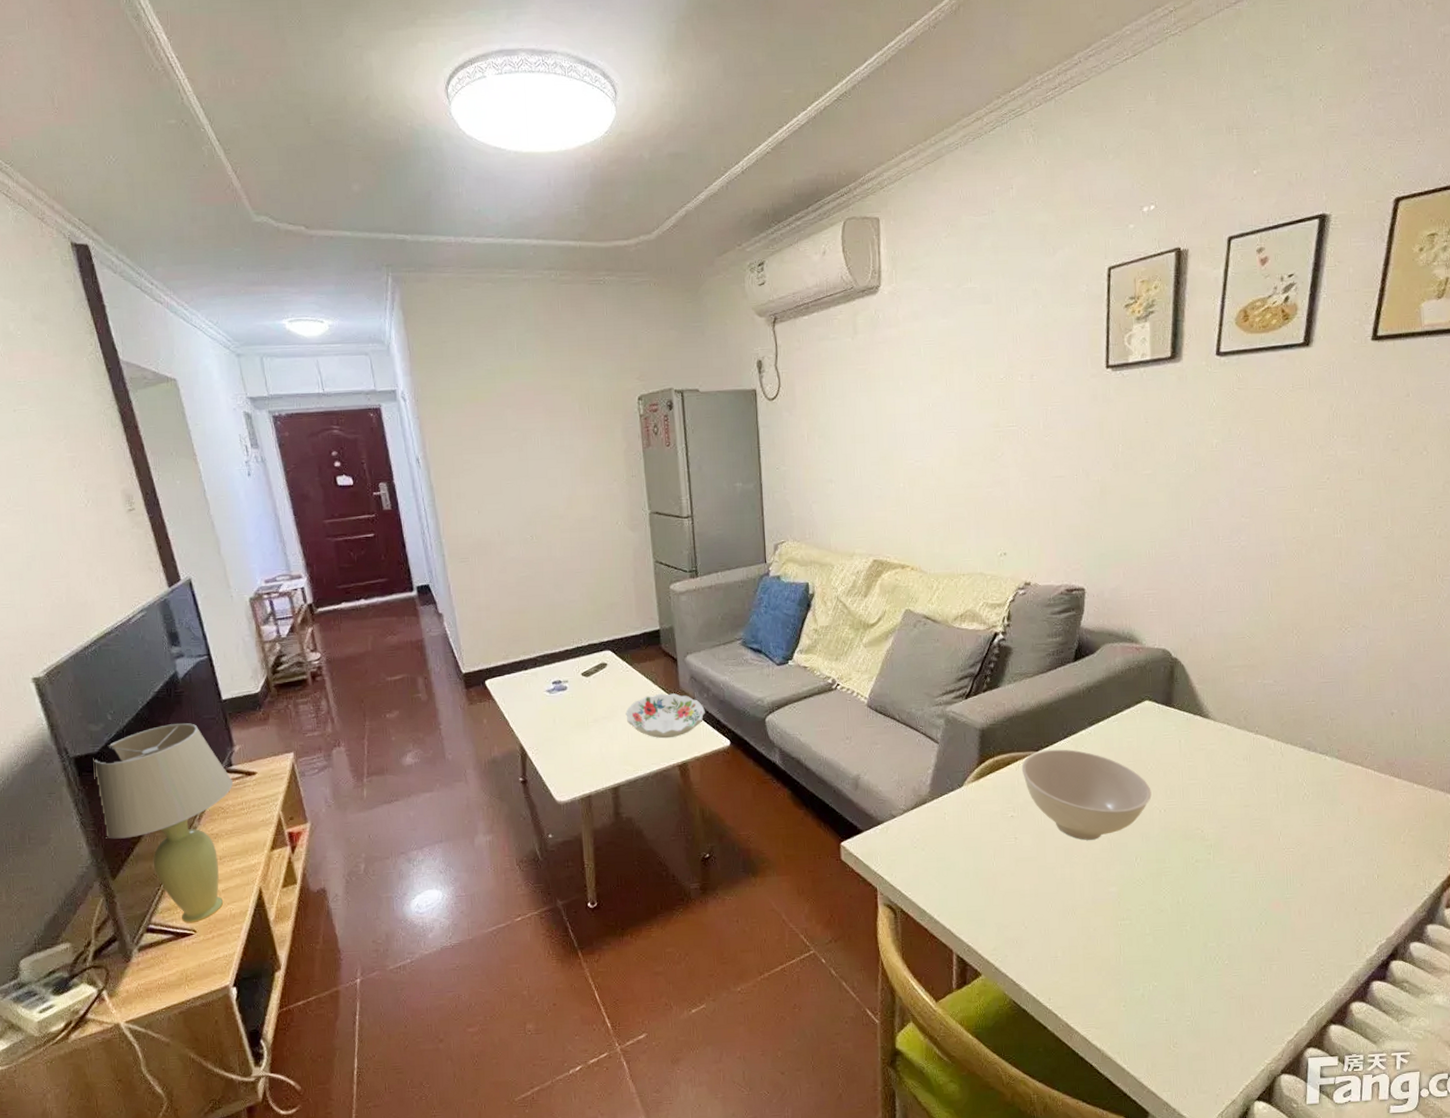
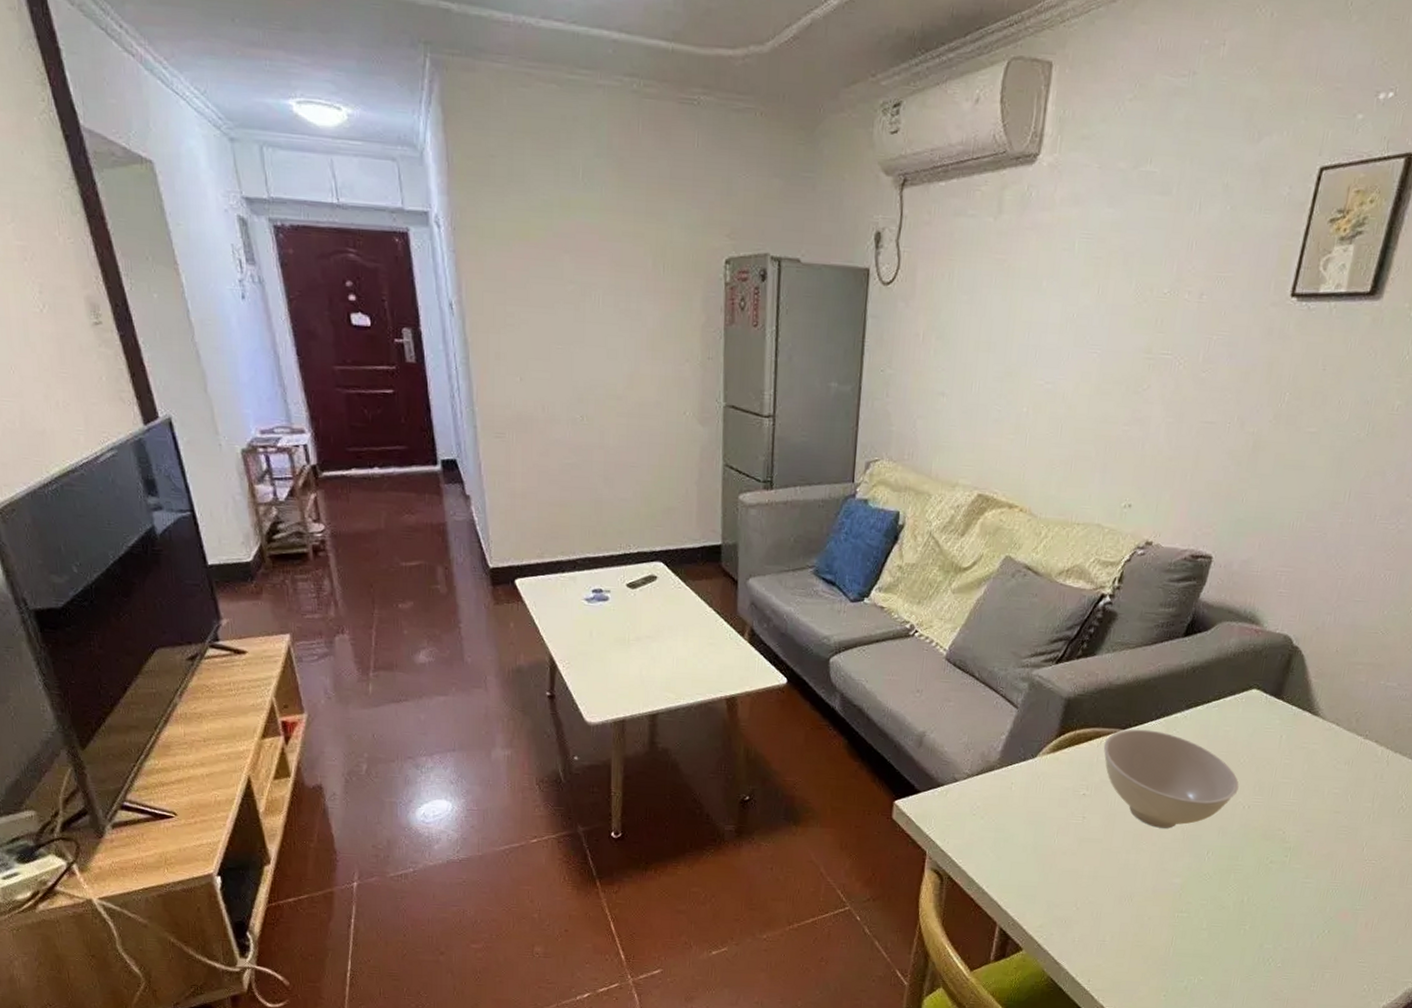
table lamp: present [93,723,233,924] -> none [56,585,219,806]
decorative bowl: present [625,693,705,739] -> none [673,617,763,668]

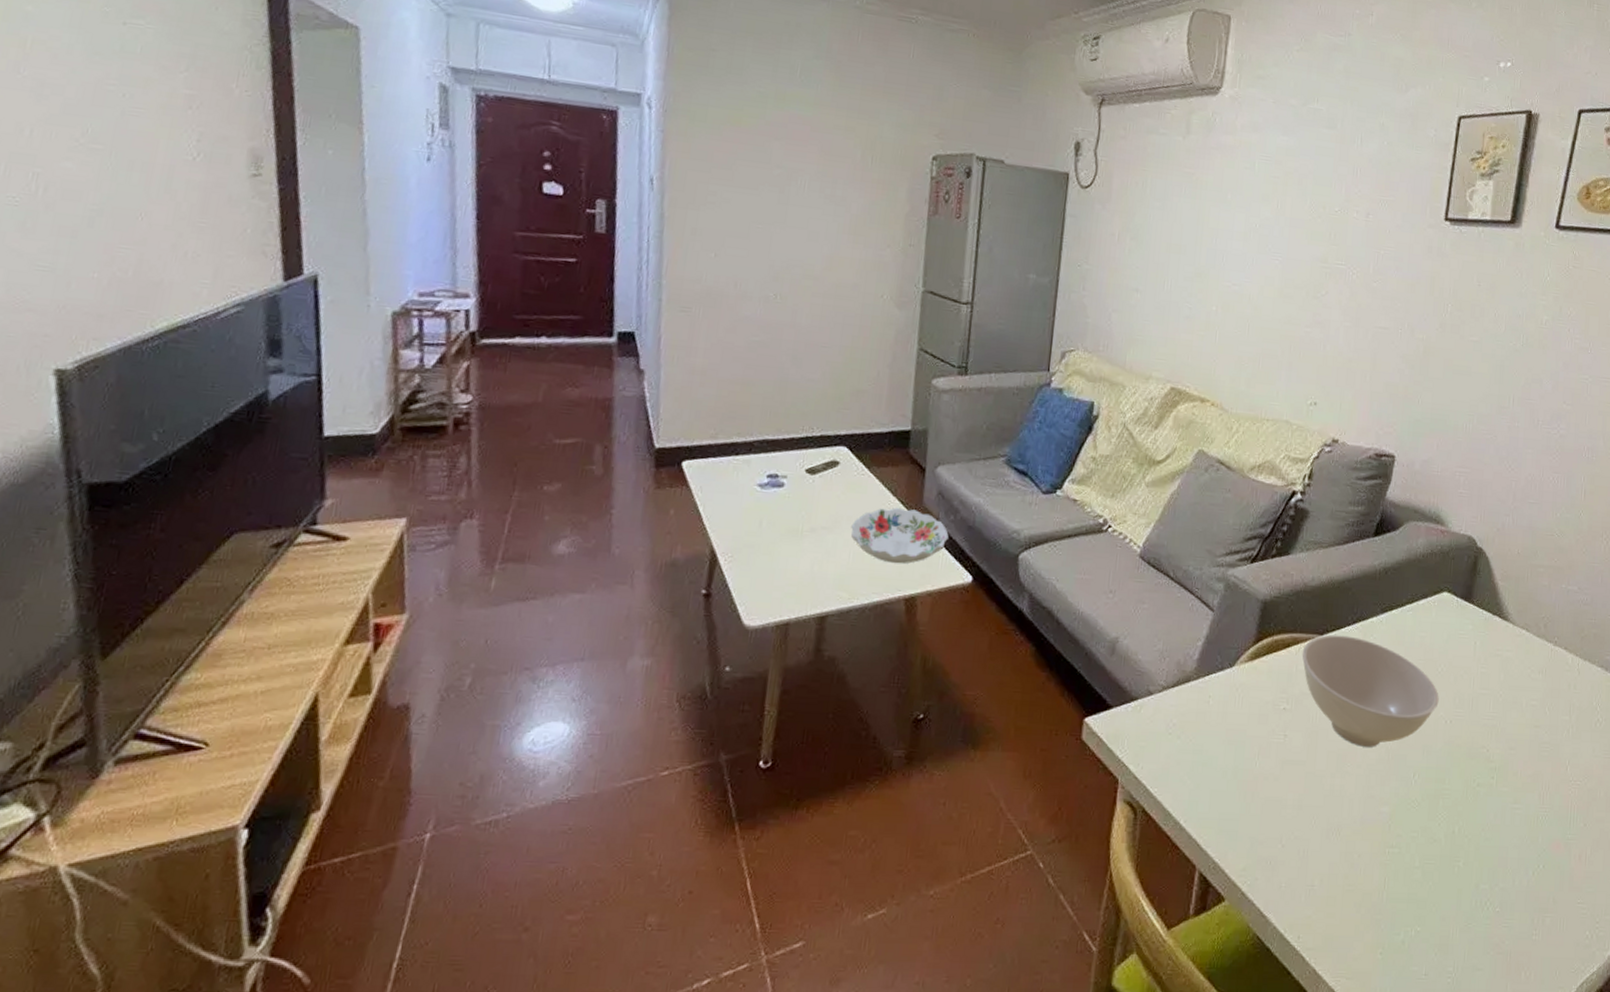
decorative bowl: none [673,617,763,668] -> present [851,507,949,564]

